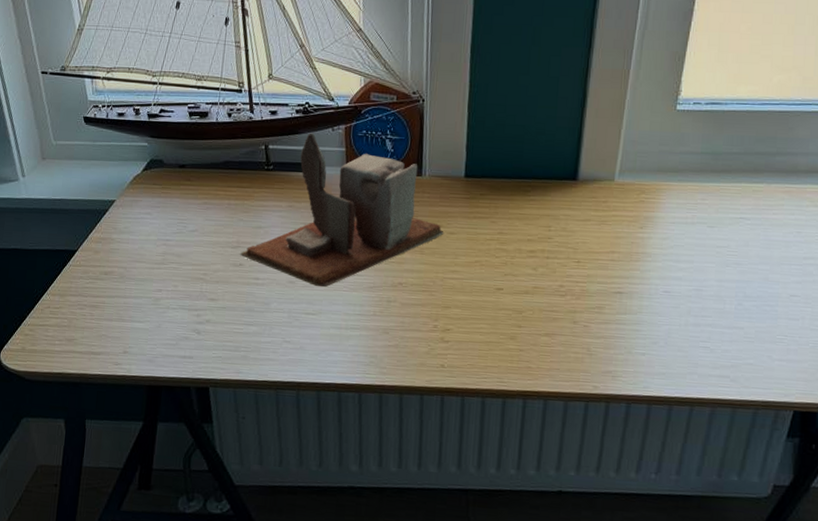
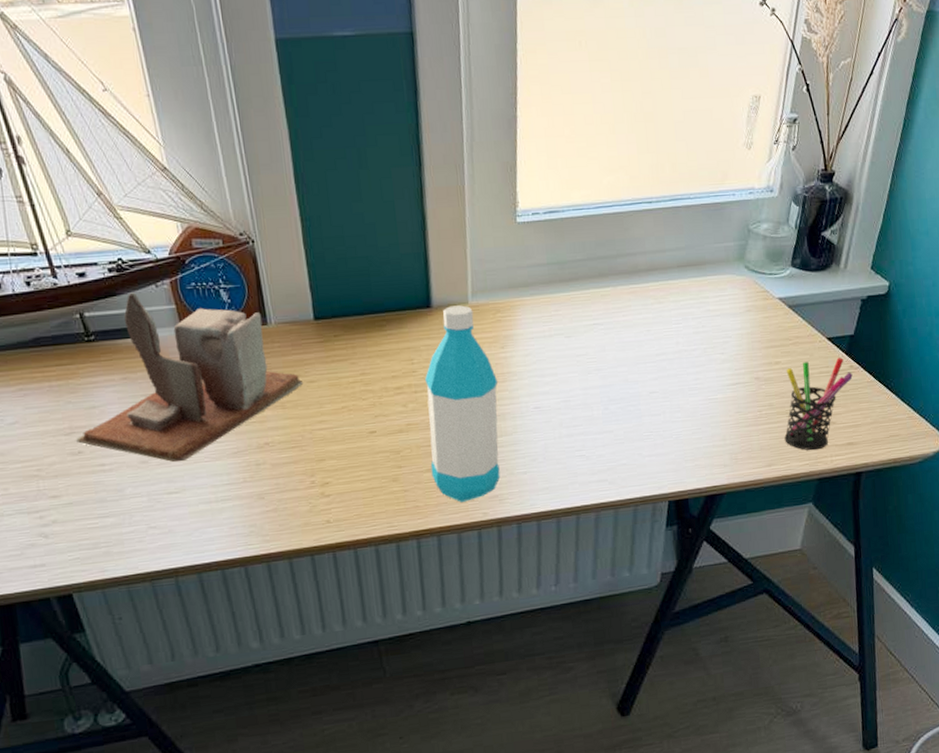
water bottle: none [549,181,631,372] -> present [425,305,500,502]

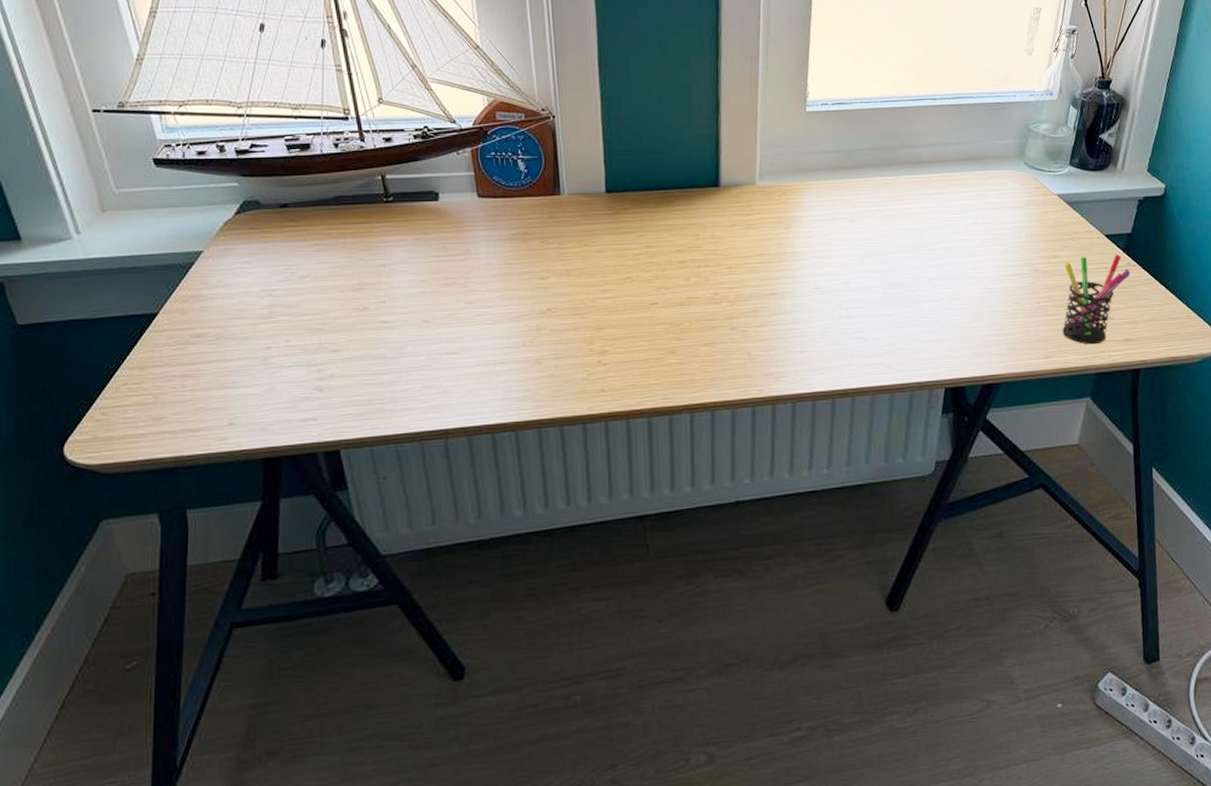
desk organizer: present [75,292,302,462] -> none [362,158,589,323]
water bottle: present [425,305,500,502] -> none [709,186,781,378]

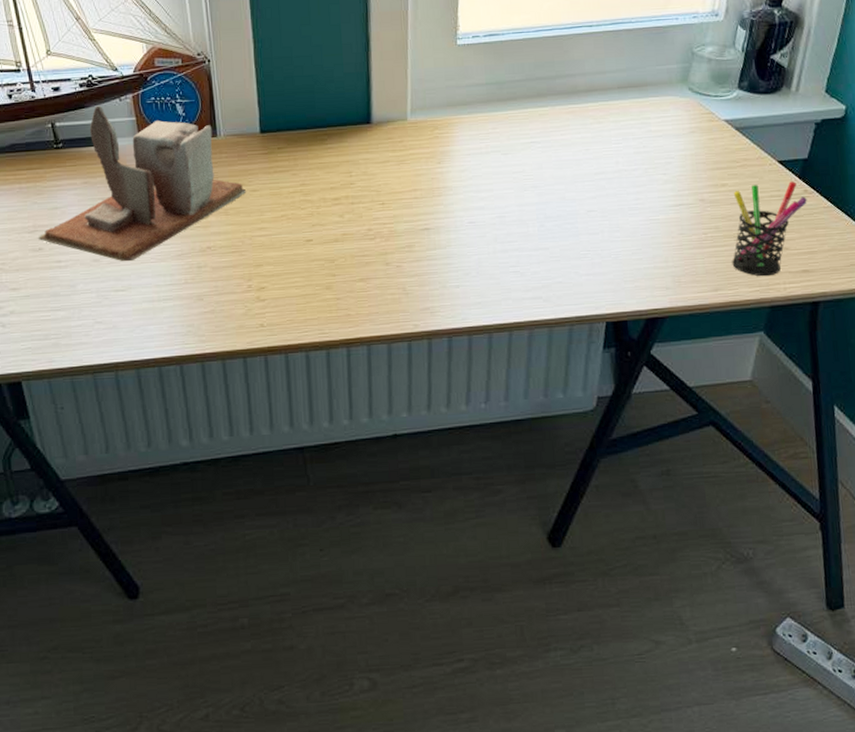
desk organizer: none [362,158,589,323] -> present [37,105,246,262]

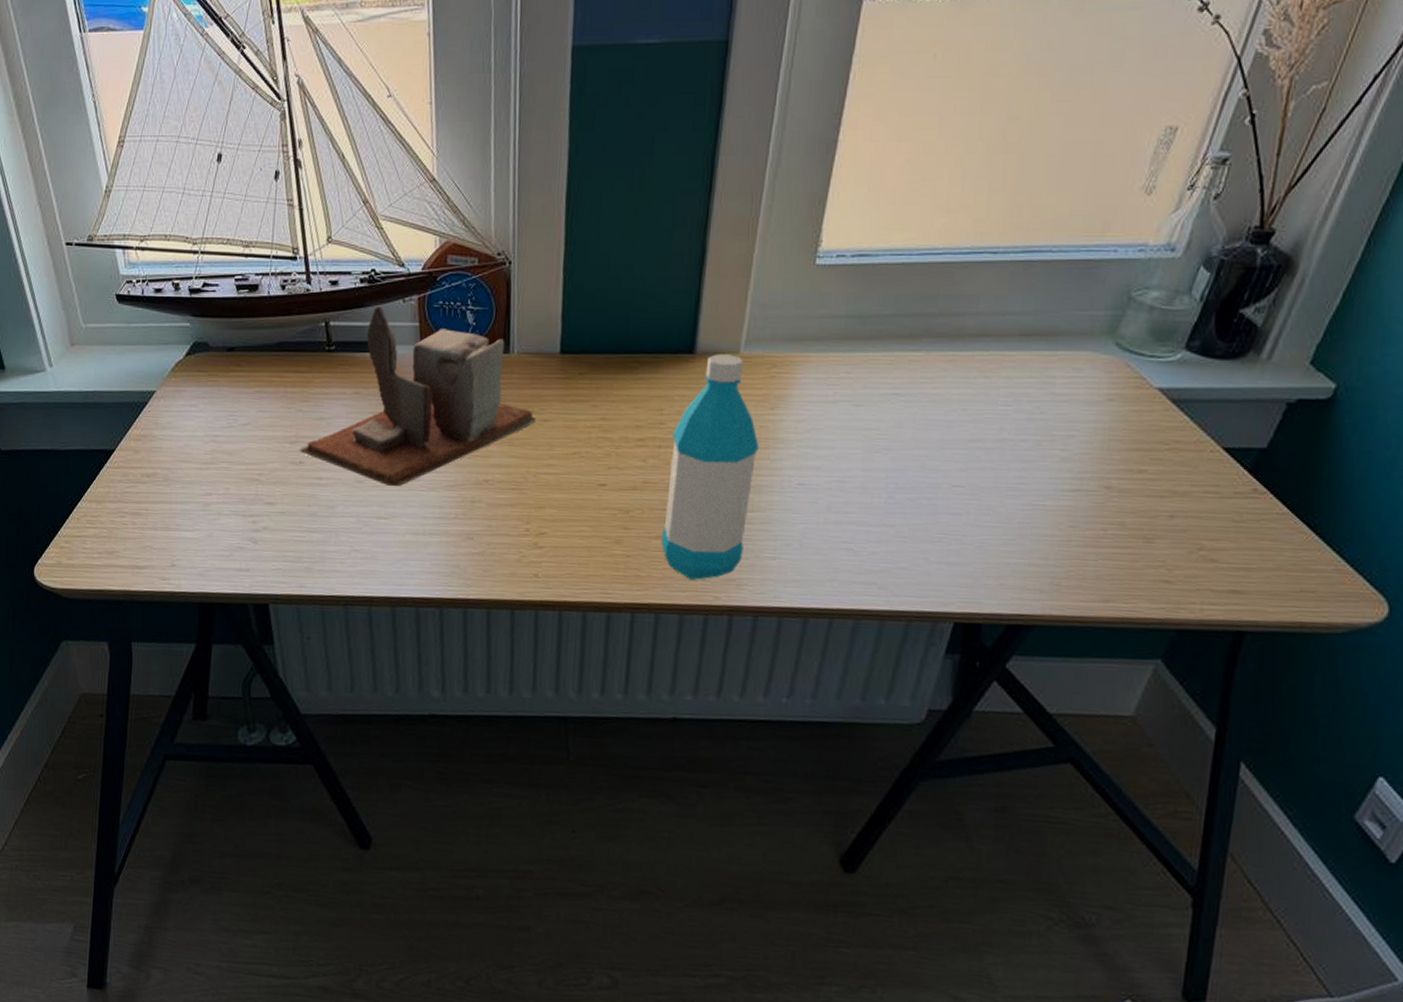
water bottle: none [362,122,434,313] -> present [661,354,760,580]
pen holder: present [732,181,807,277] -> none [1134,475,1255,593]

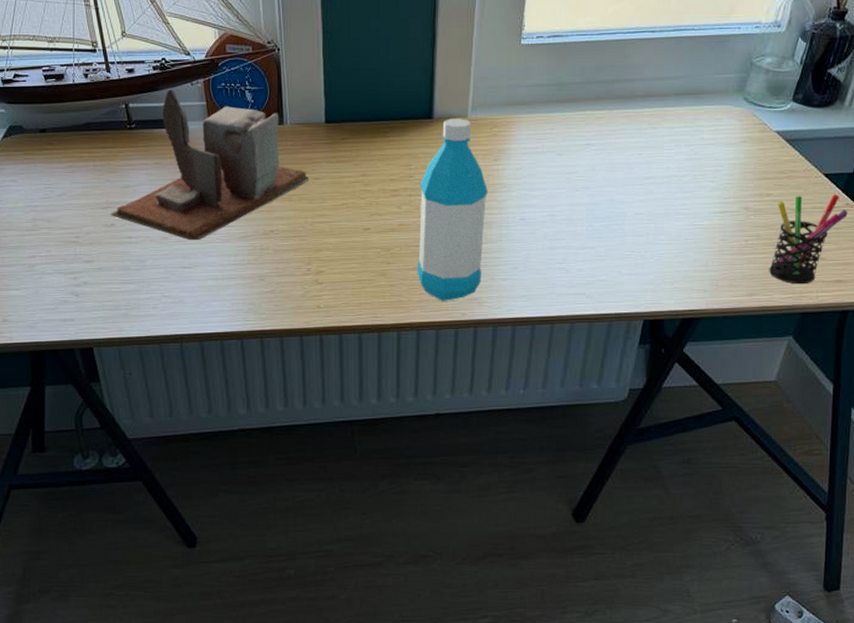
pen holder: none [1134,475,1255,593] -> present [769,195,848,285]

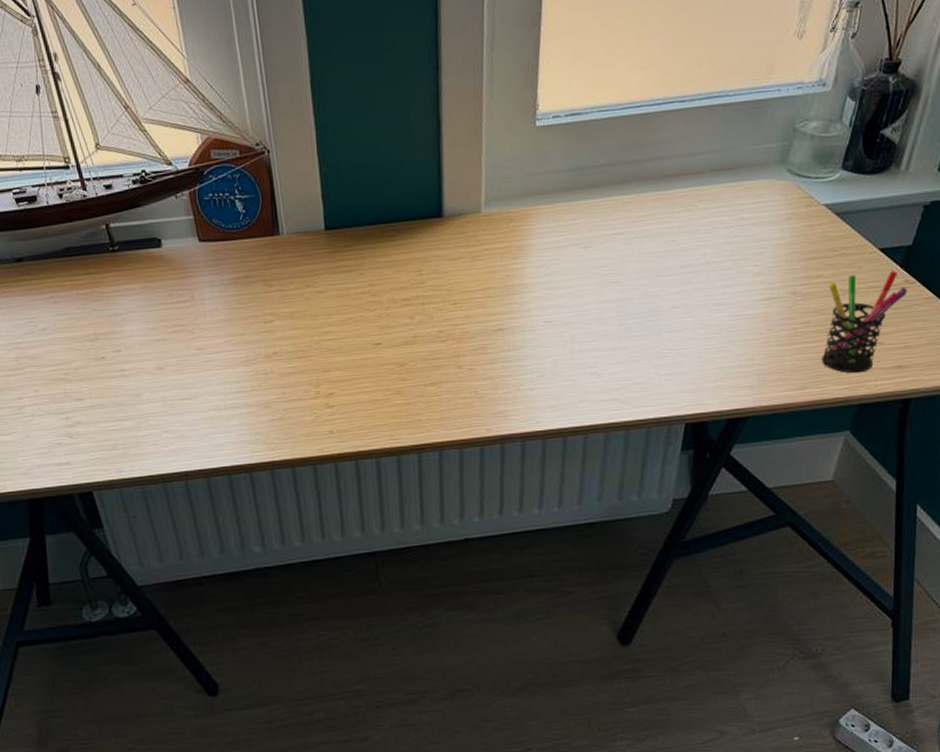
desk organizer: present [110,89,309,241] -> none [99,203,311,369]
water bottle: present [417,118,489,301] -> none [433,214,509,417]

